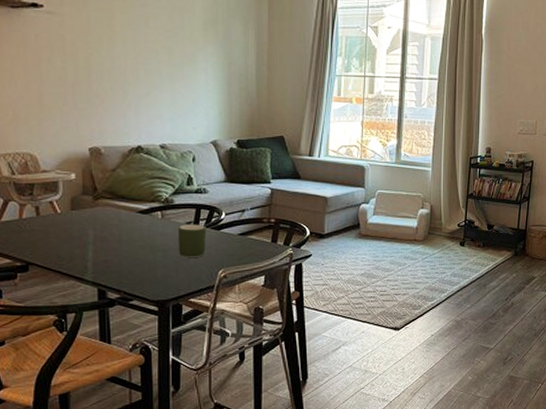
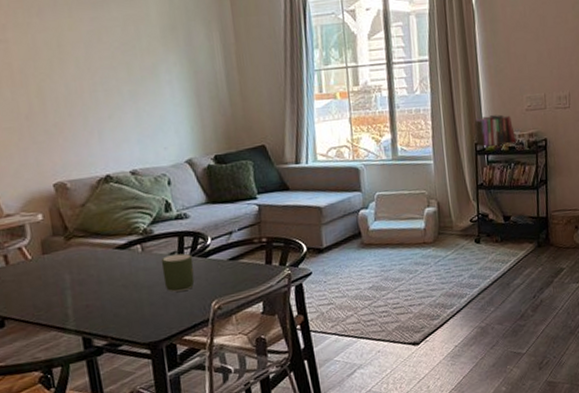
books: none [471,134,506,162] -> present [475,114,516,147]

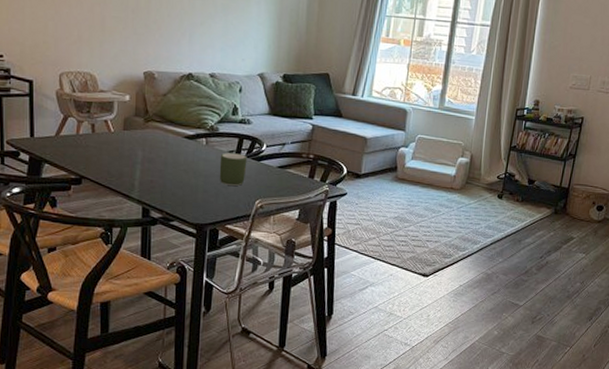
books: present [475,114,516,147] -> none [517,86,555,117]

